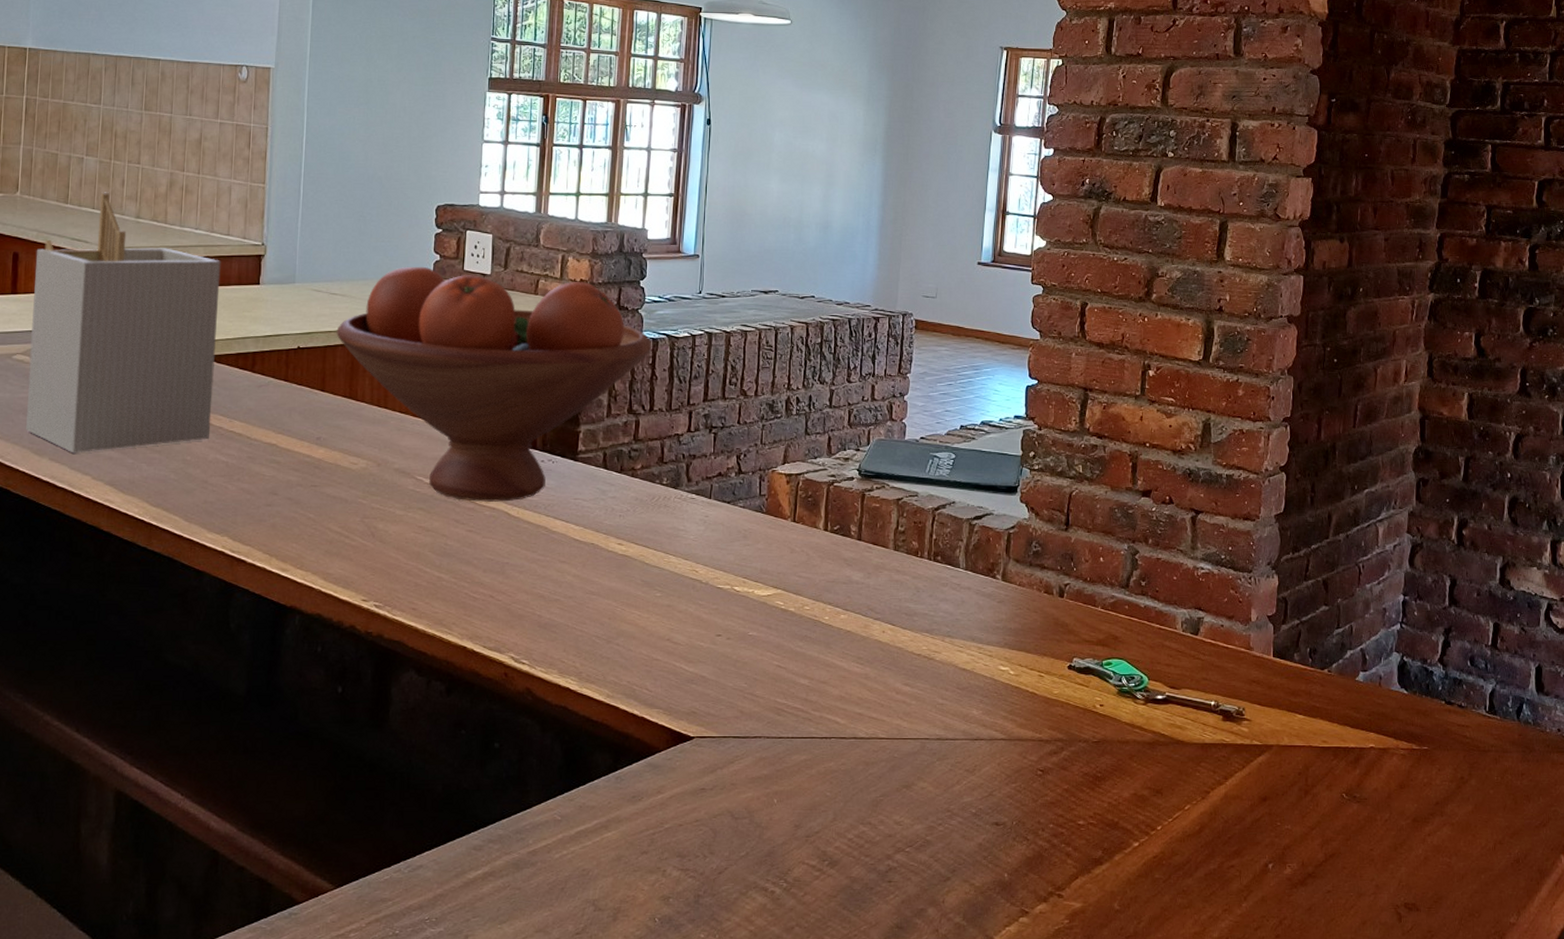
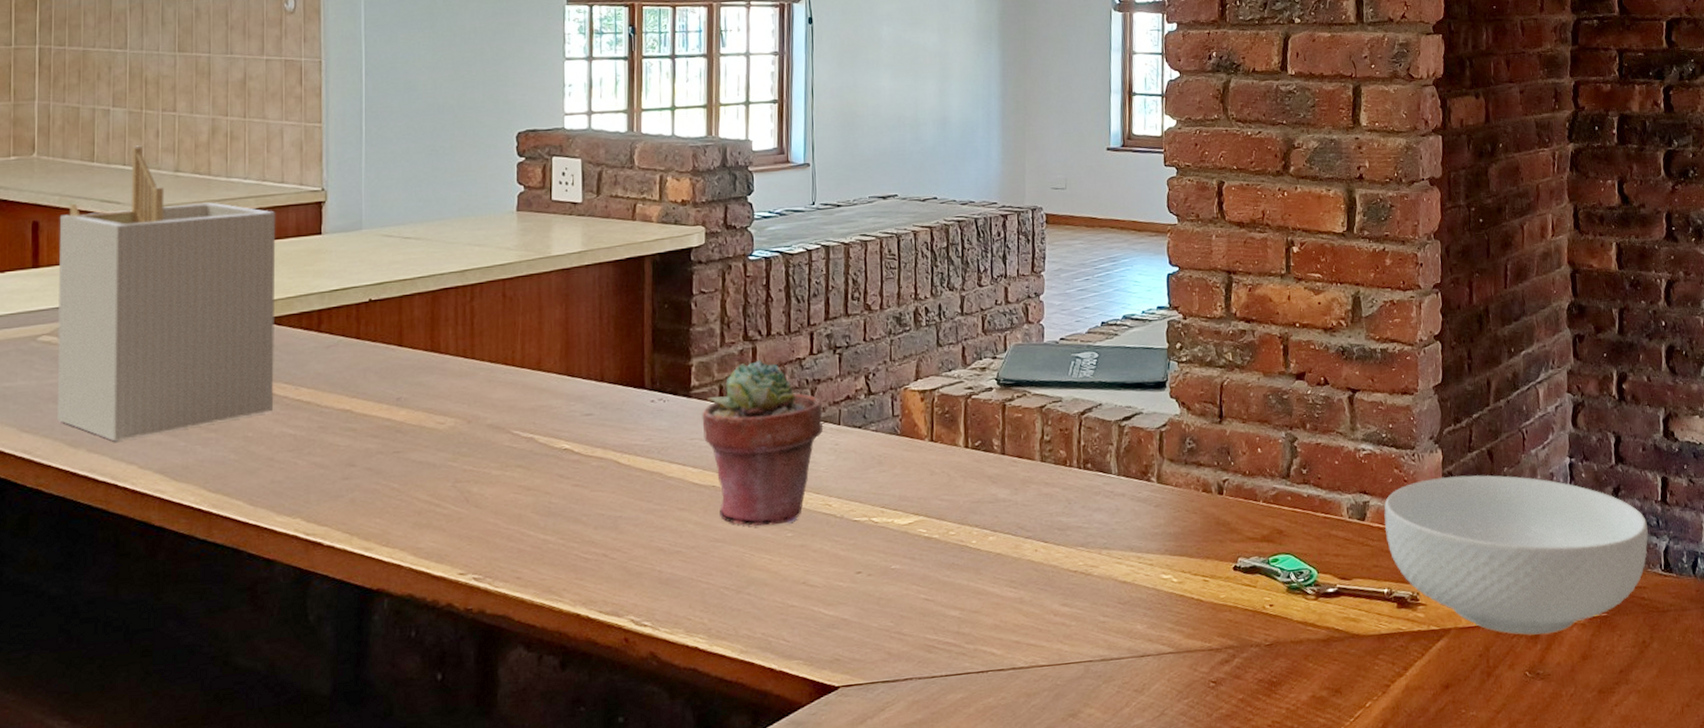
fruit bowl: present [336,266,652,502] -> none [412,199,765,453]
potted succulent: none [586,432,695,584] -> present [702,359,823,527]
cereal bowl: none [1217,601,1476,761] -> present [1384,474,1648,636]

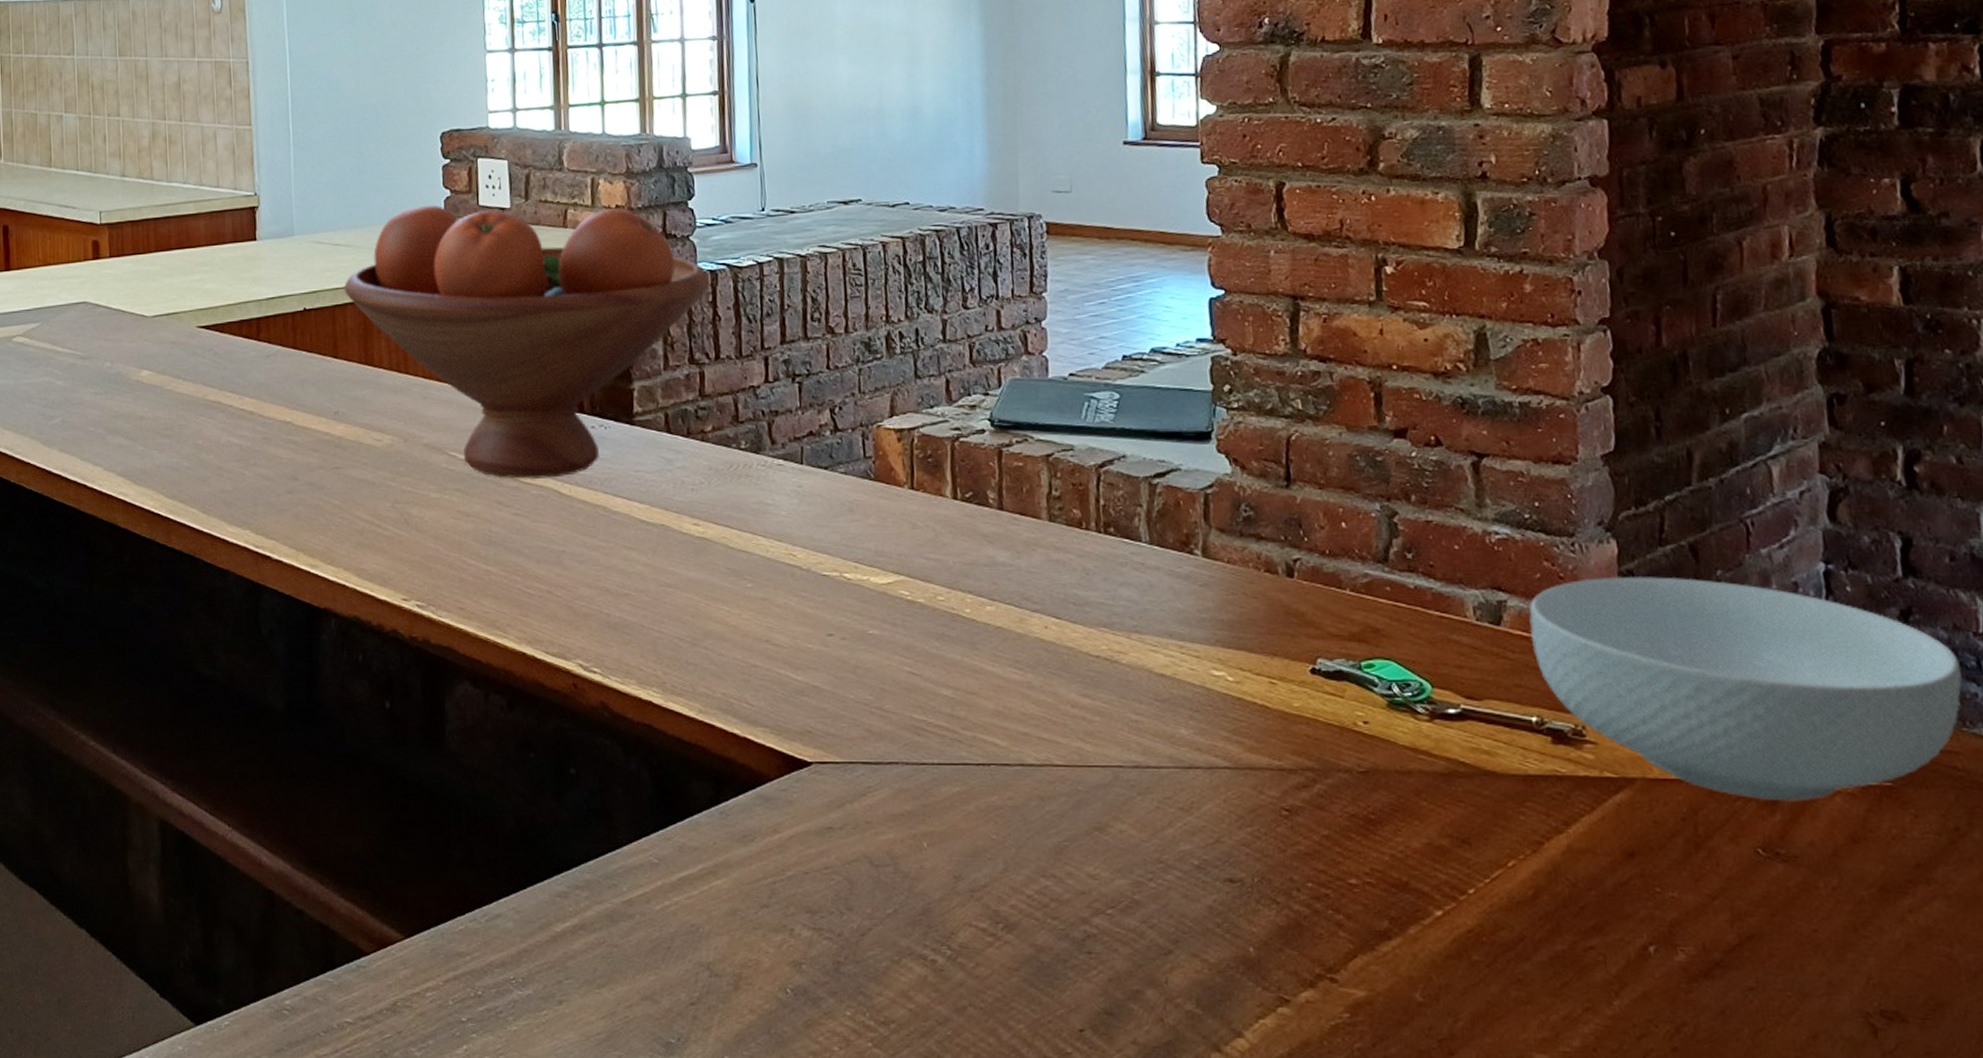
utensil holder: present [56,146,276,442] -> none [25,152,220,443]
fruit bowl: none [412,199,765,453] -> present [344,205,711,479]
potted succulent: present [702,359,823,527] -> none [646,386,783,574]

